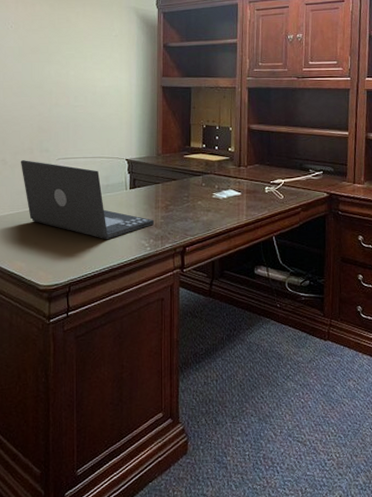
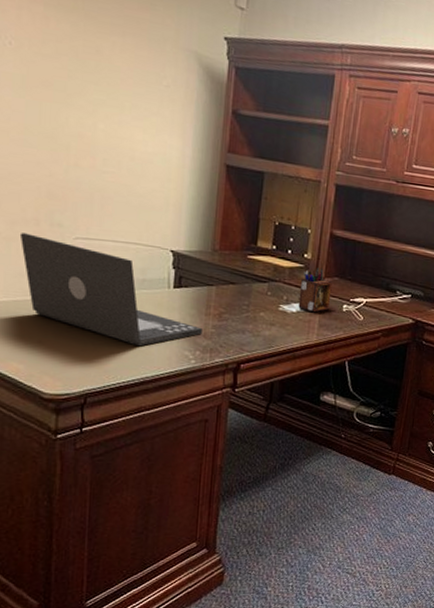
desk organizer: none [228,158,254,197] -> present [298,267,332,313]

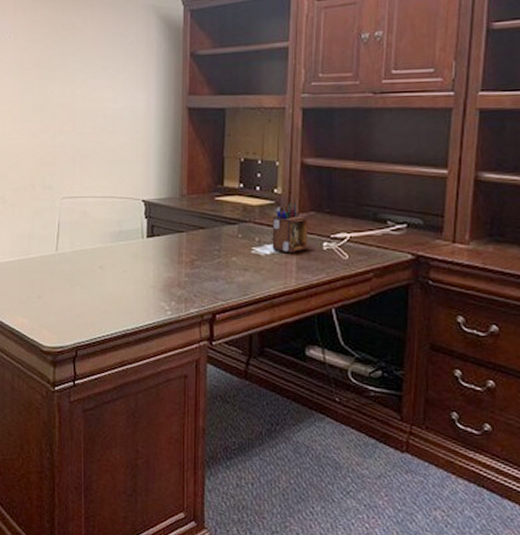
laptop: present [19,233,202,347] -> none [21,198,176,299]

